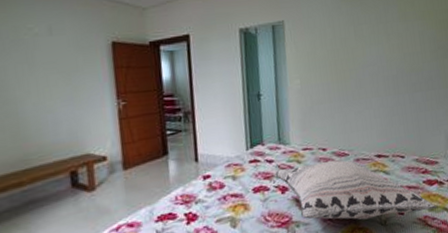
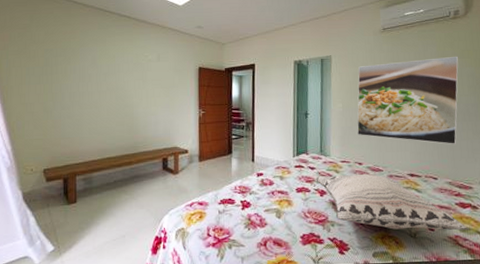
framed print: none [315,17,421,118] -> present [357,56,459,144]

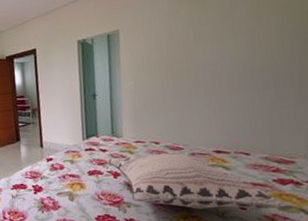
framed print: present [357,56,459,144] -> none [150,11,278,116]

